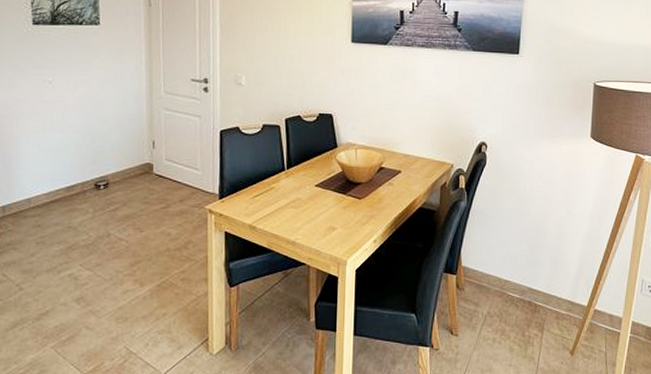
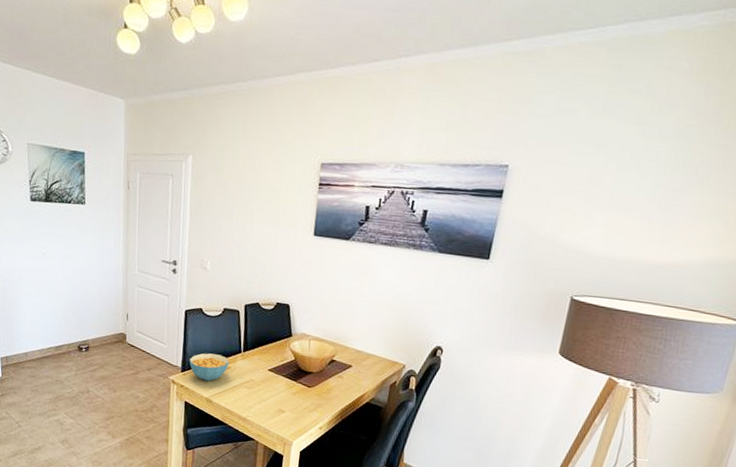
cereal bowl: none [227,175,273,205] -> present [189,353,230,381]

